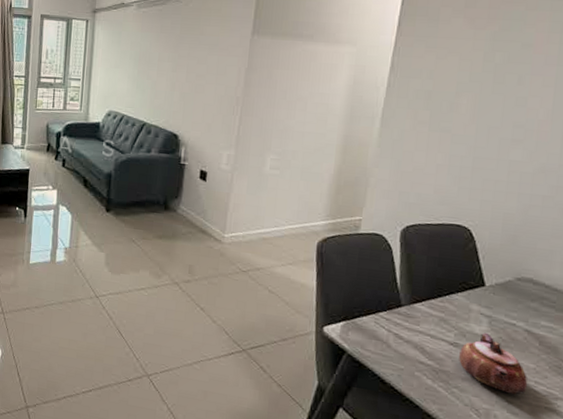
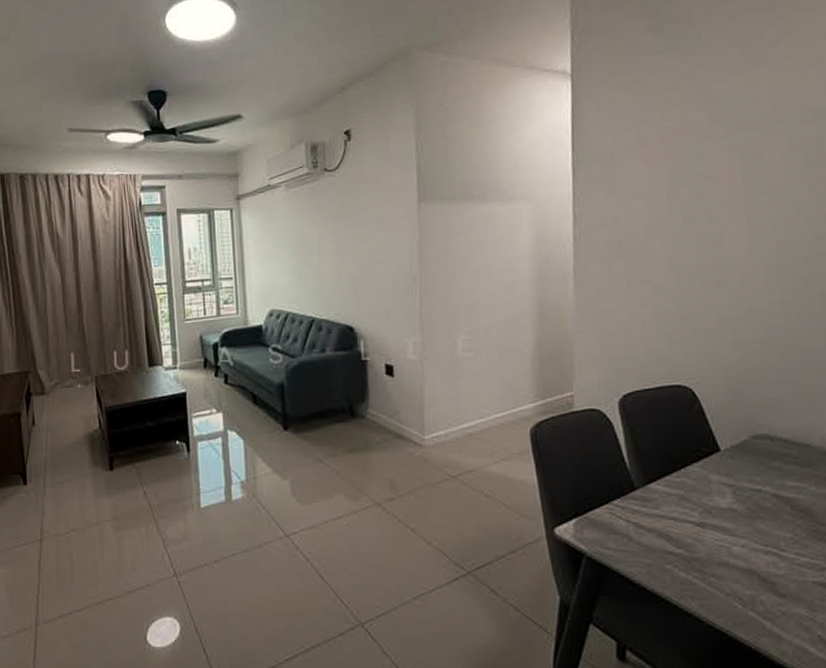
teapot: present [459,332,528,395] -> none [708,505,789,573]

